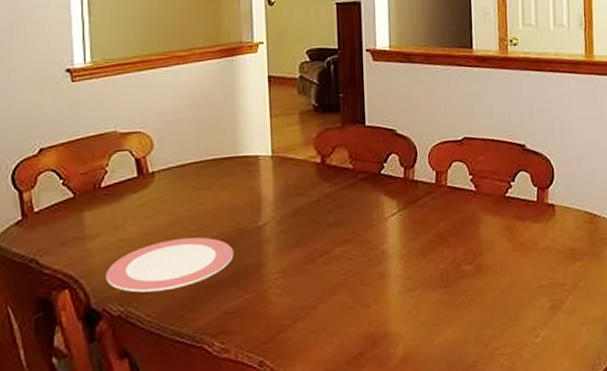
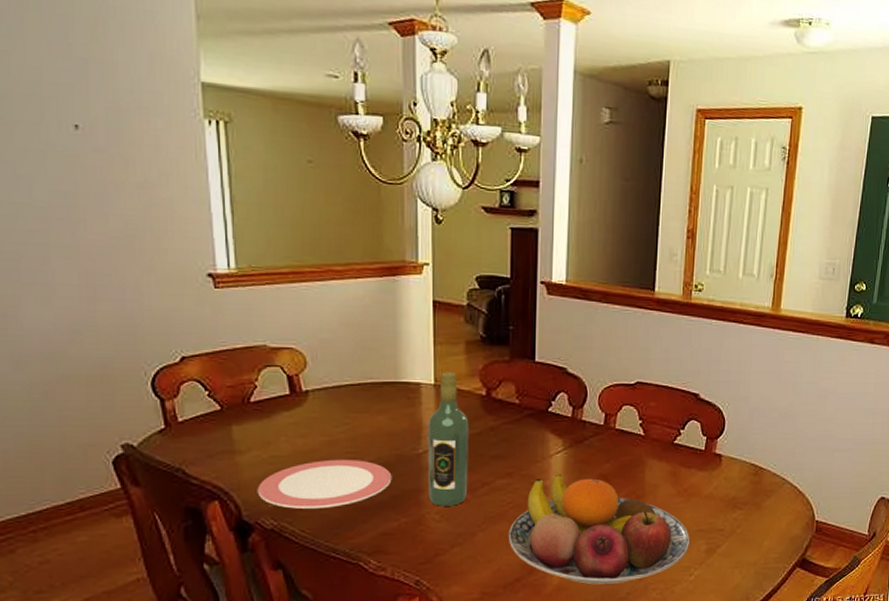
wine bottle: none [266,142,308,280] -> present [427,372,469,506]
fruit bowl: none [349,236,533,354] -> present [508,473,690,585]

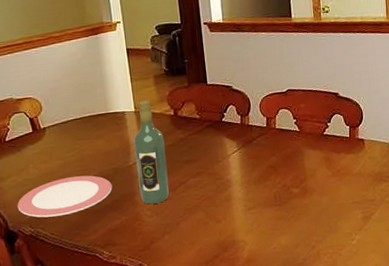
fruit bowl: present [508,473,690,585] -> none [204,169,348,255]

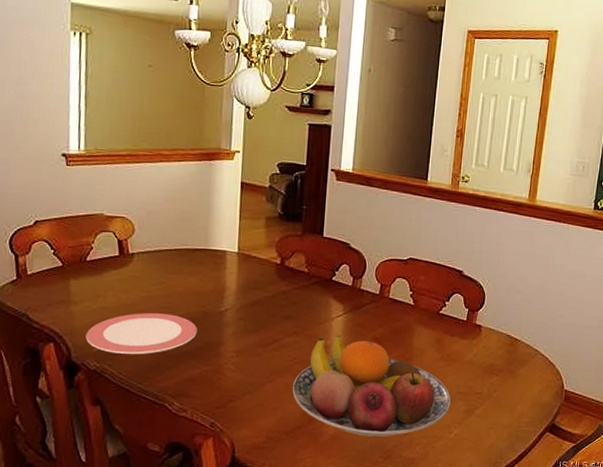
wine bottle: present [133,100,169,205] -> none [226,242,265,358]
fruit bowl: none [204,169,348,255] -> present [292,335,451,437]

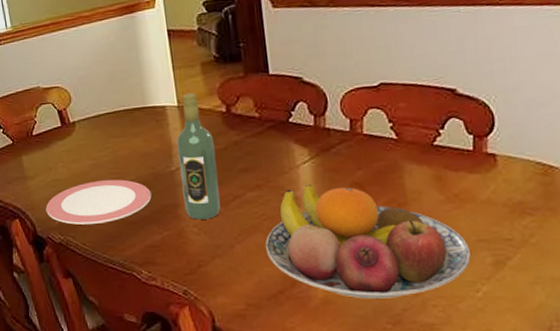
wine bottle: none [226,242,265,358] -> present [176,93,221,220]

